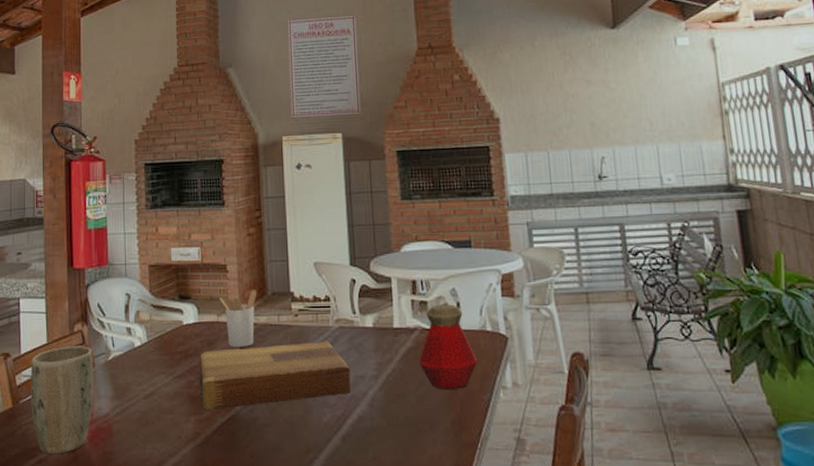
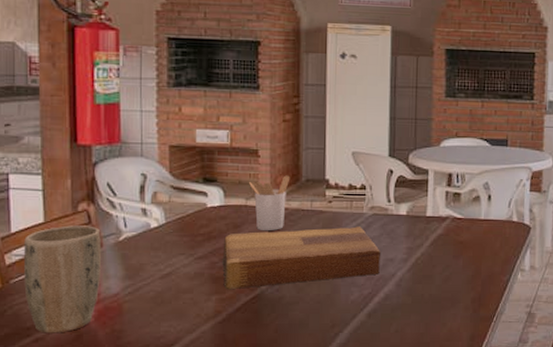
bottle: present [418,304,477,389] -> none [447,196,501,271]

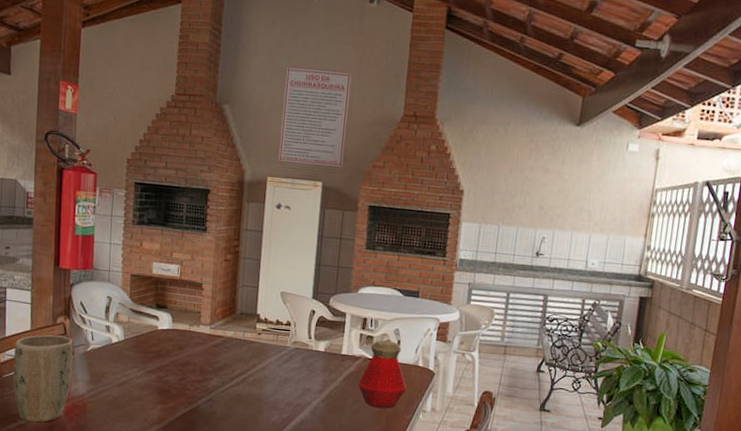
cutting board: present [222,226,381,290] -> none [167,353,300,402]
utensil holder: present [248,175,291,230] -> none [192,307,228,355]
bottle: none [447,196,501,271] -> present [357,340,406,408]

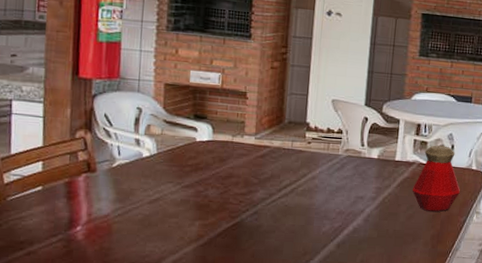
plant pot: present [13,334,73,423] -> none [20,150,96,248]

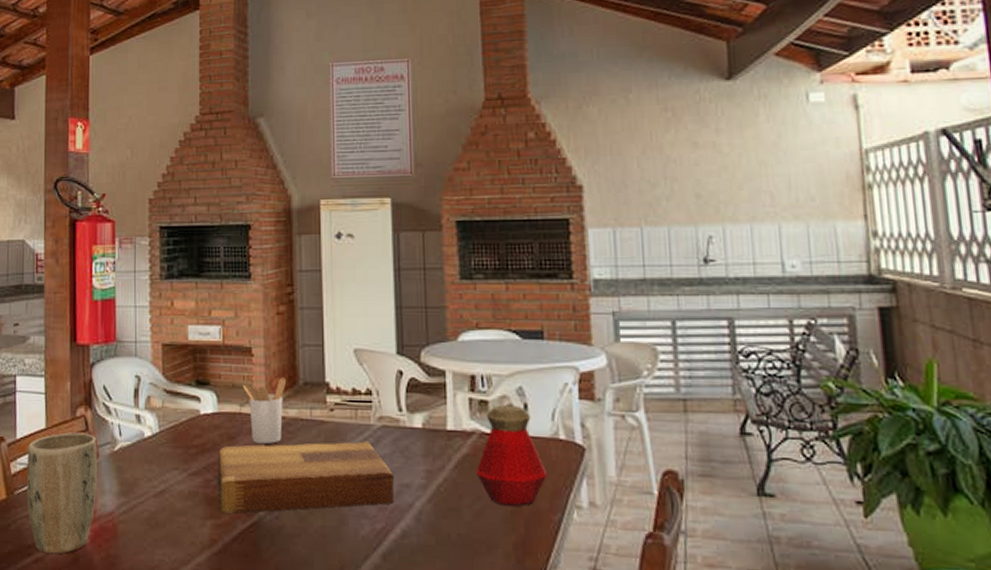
plant pot: none [20,150,96,248] -> present [27,432,98,554]
cutting board: none [206,166,353,217] -> present [217,441,395,515]
utensil holder: none [235,117,275,166] -> present [242,377,287,444]

